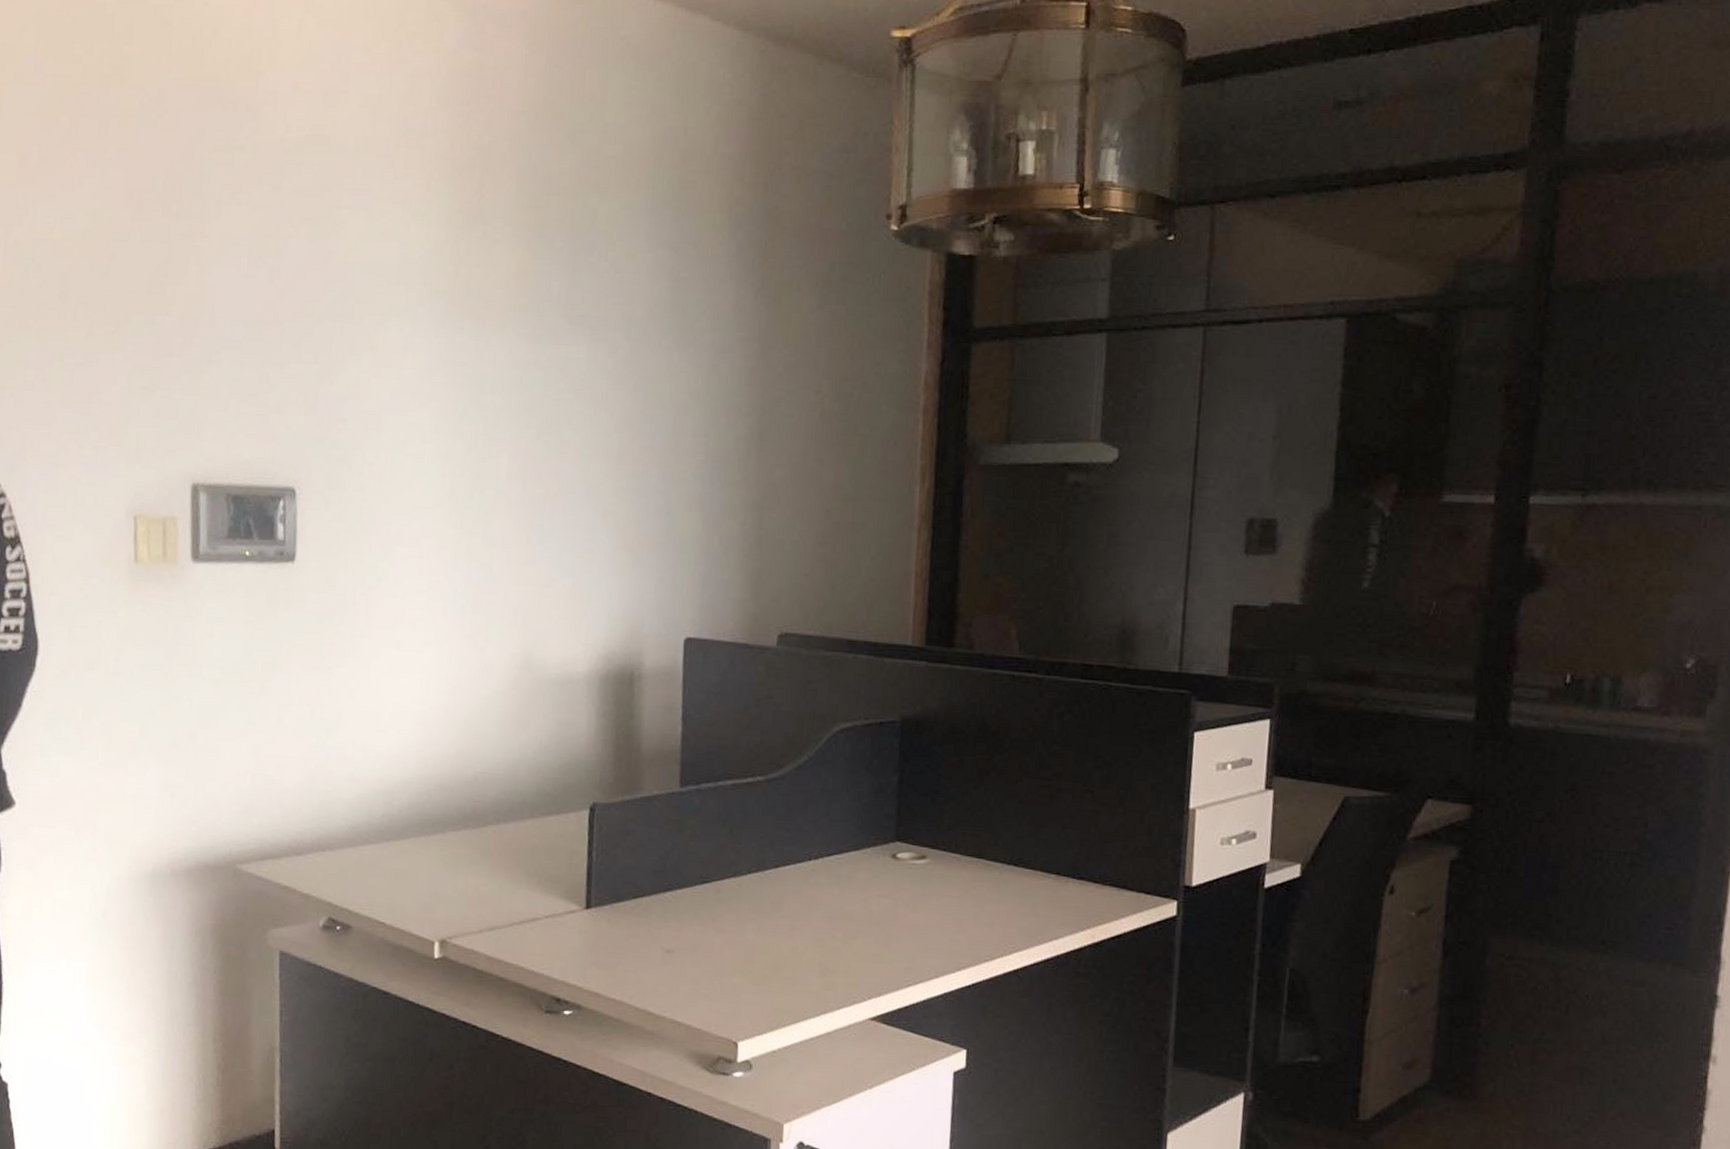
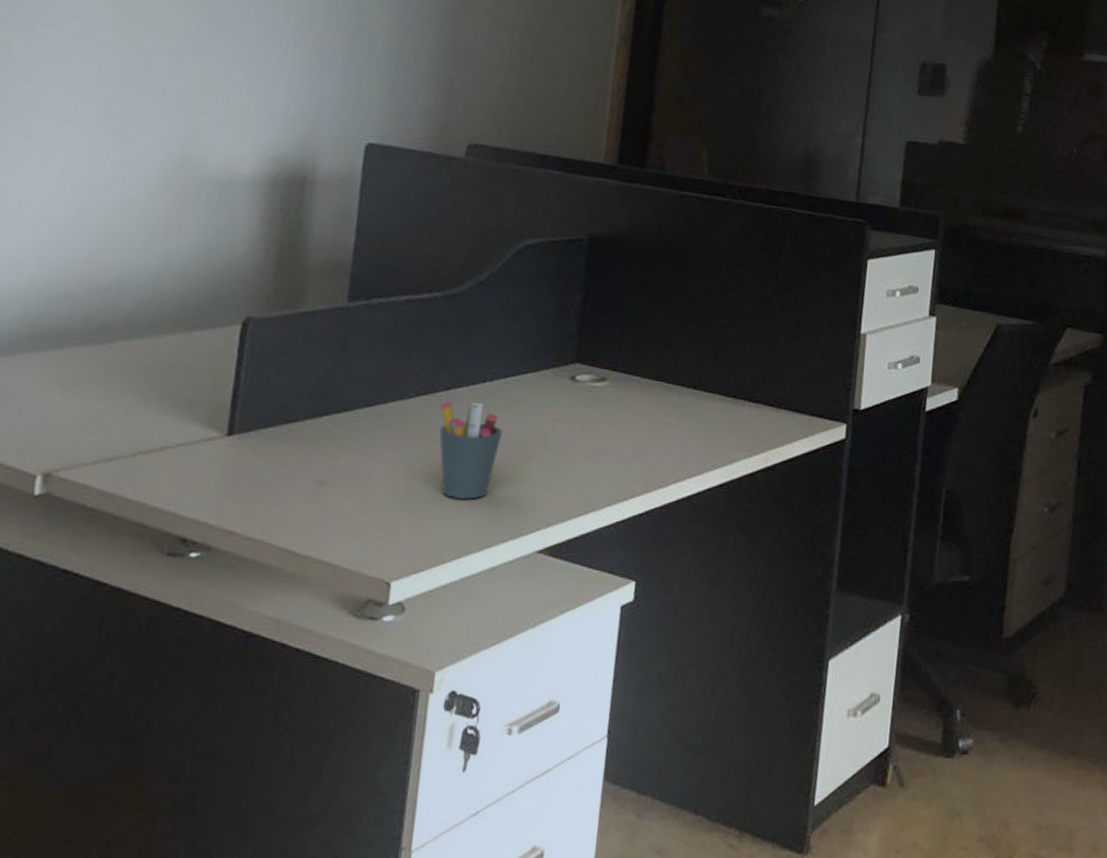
pen holder: none [769,879,831,970] -> present [439,402,503,500]

